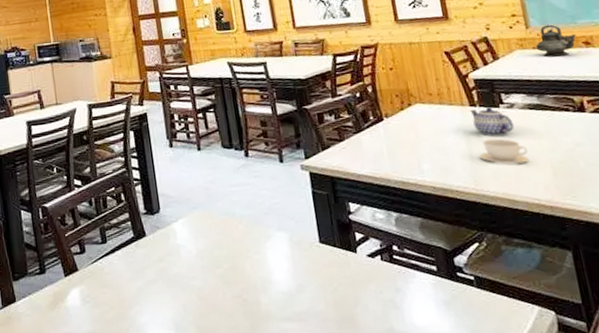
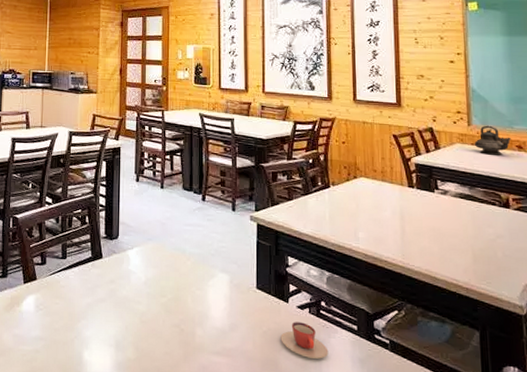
teacup: none [354,271,410,309] -> present [280,322,329,359]
teapot: present [470,106,514,137] -> none [407,189,444,218]
teacup: present [480,138,529,164] -> none [411,219,454,246]

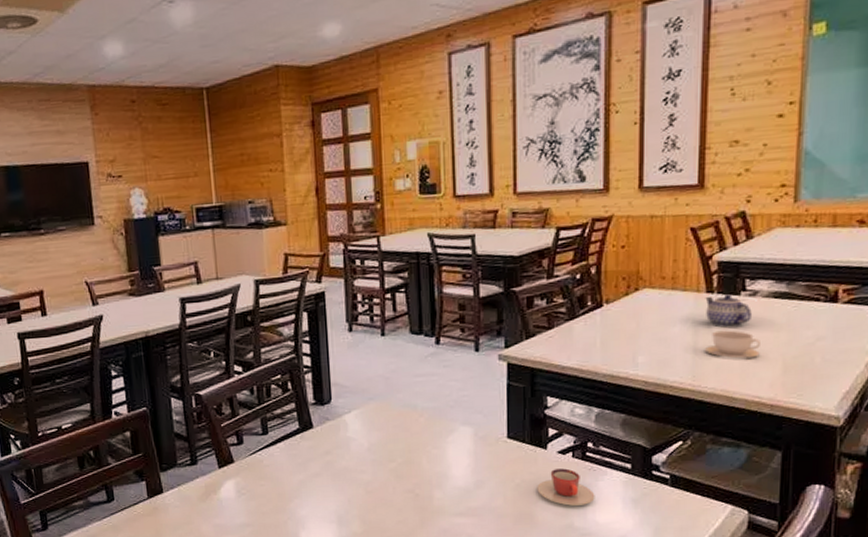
teapot: none [407,189,444,218] -> present [705,293,752,328]
teacup: none [411,219,454,246] -> present [705,330,760,359]
teapot: present [474,125,511,156] -> none [799,198,851,238]

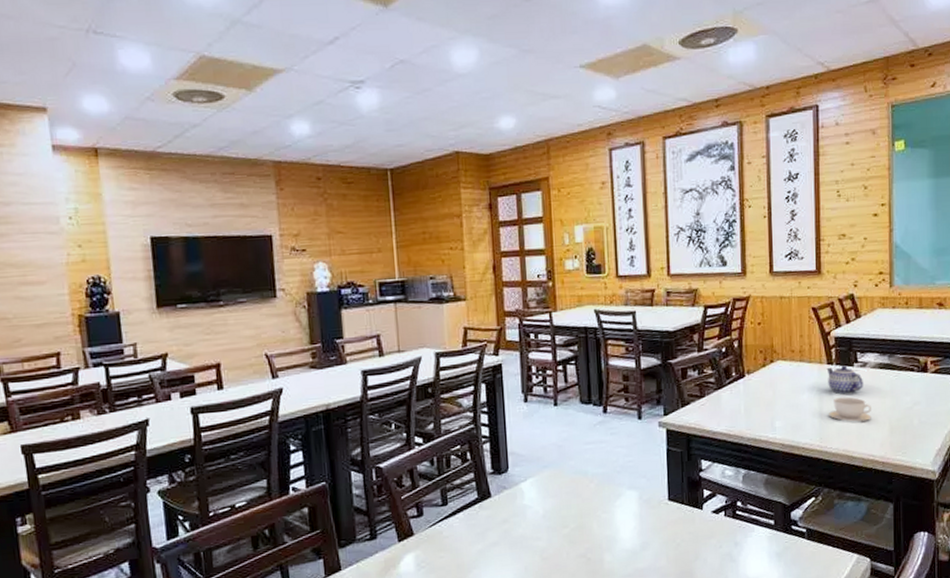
teacup: present [537,468,595,506] -> none [695,527,745,562]

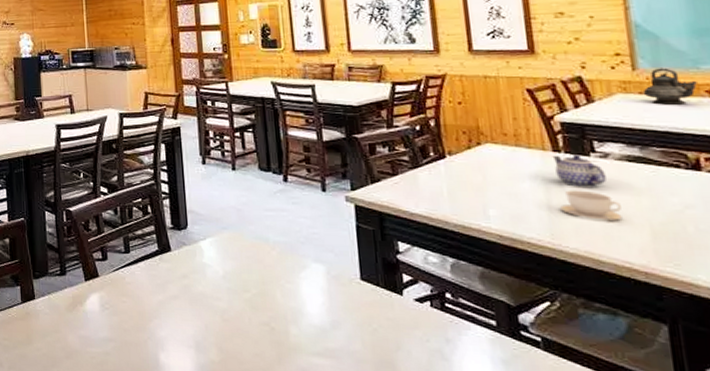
teapot: none [895,284,932,317] -> present [642,68,697,105]

